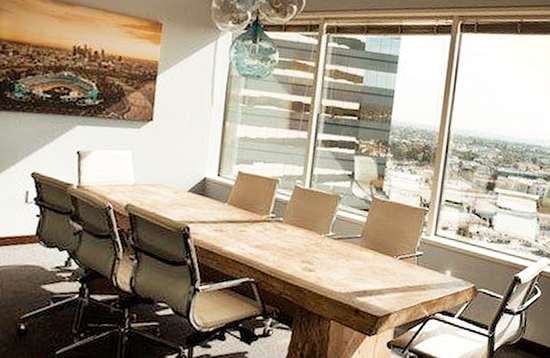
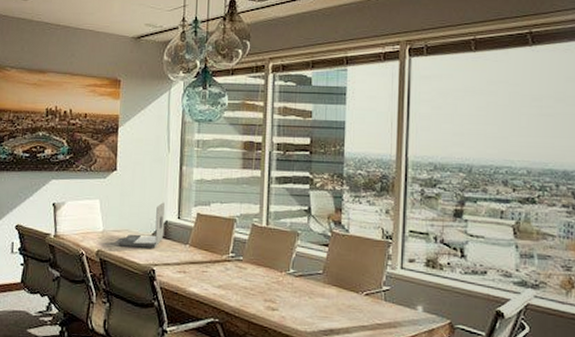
laptop: none [150,158,204,205] -> present [118,202,165,248]

